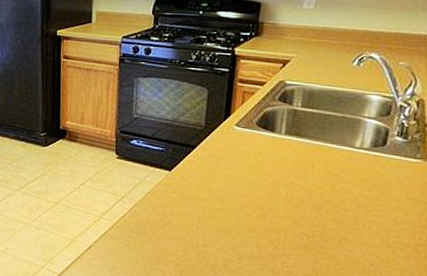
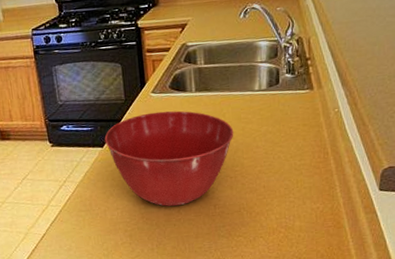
mixing bowl: none [174,146,322,253] -> present [104,110,234,207]

